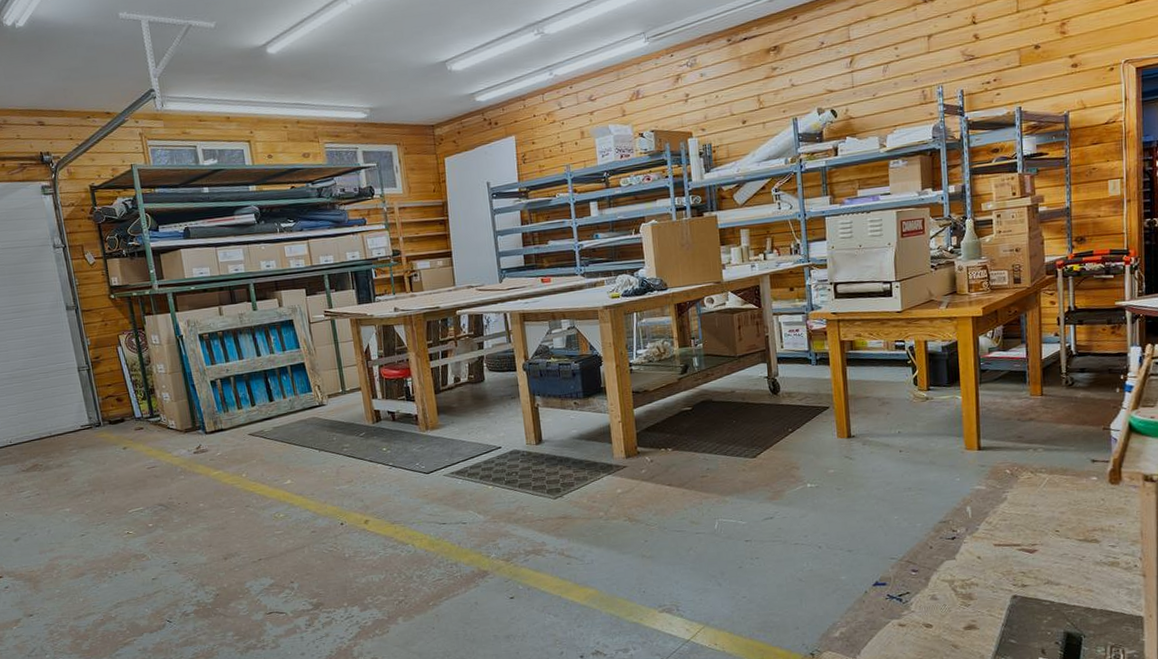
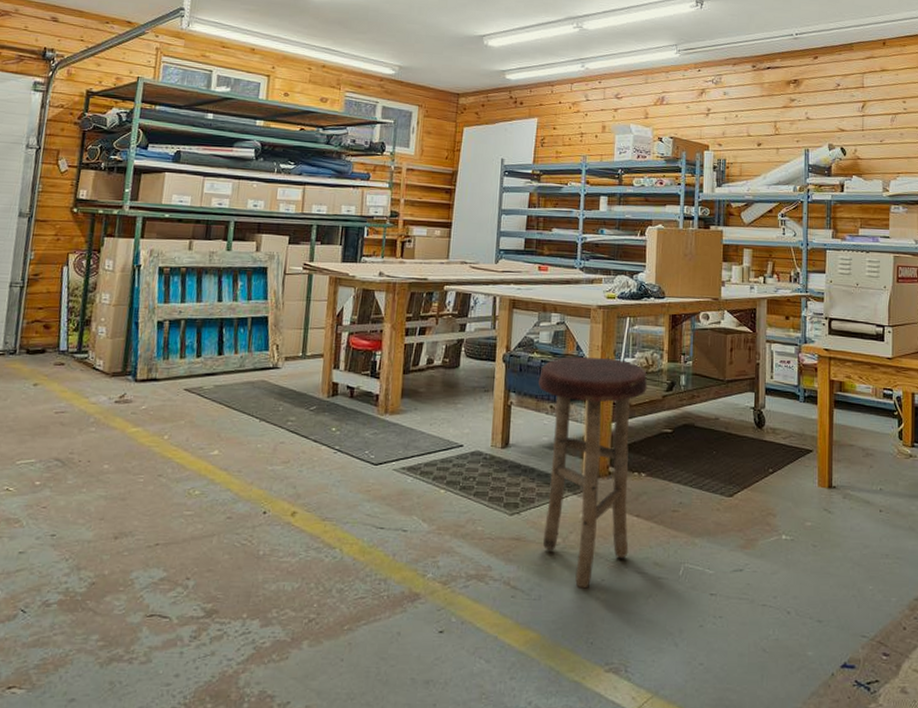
stool: none [559,352,666,550] -> present [538,356,648,589]

